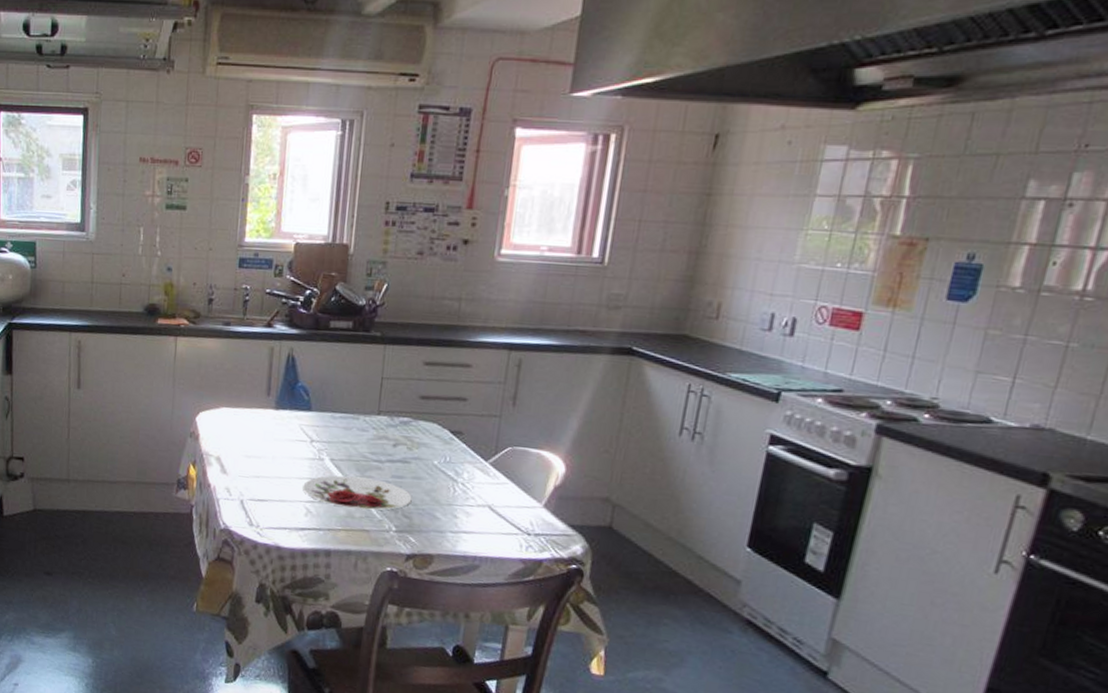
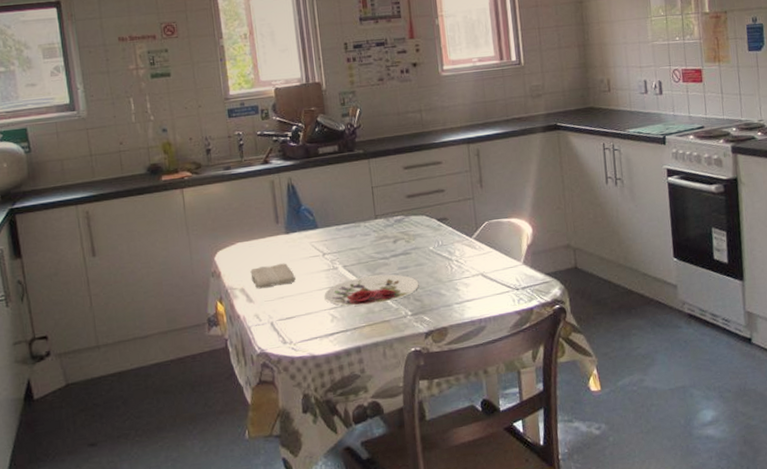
washcloth: none [229,438,276,464] -> present [250,263,296,289]

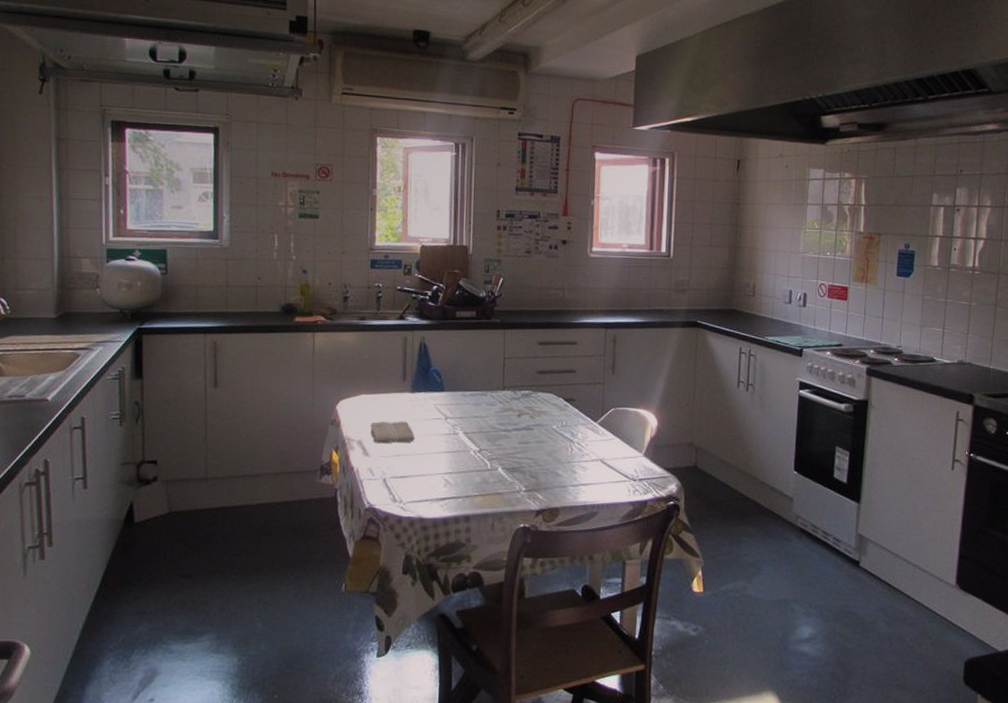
plate: present [324,274,419,306] -> none [441,446,537,476]

